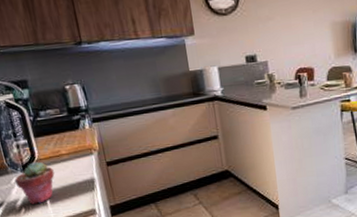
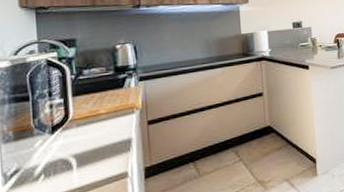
potted succulent: present [14,162,55,204] -> none [39,122,88,170]

